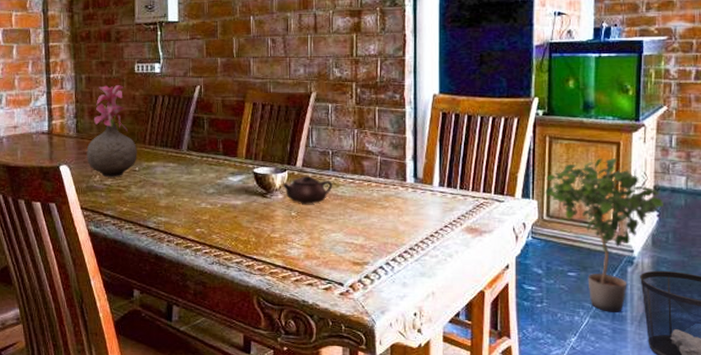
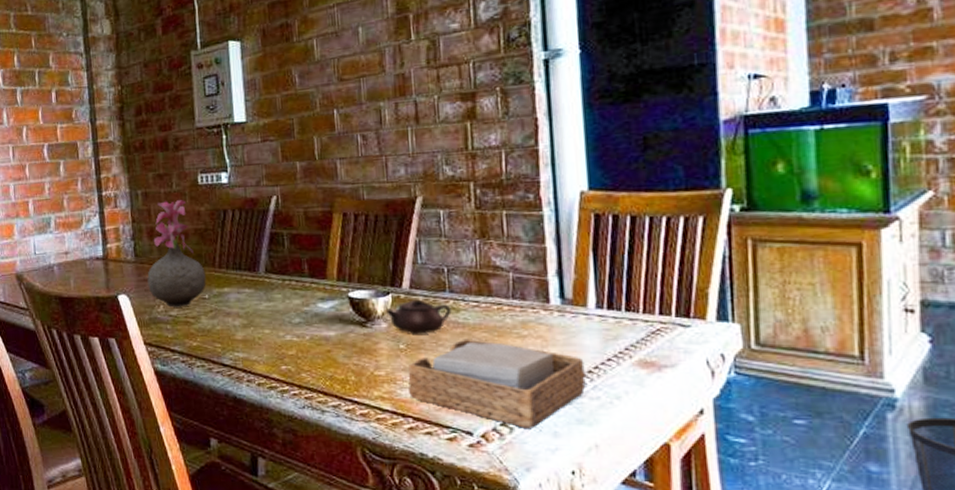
napkin holder: none [297,208,428,280] -> present [408,339,586,428]
potted plant: present [545,158,664,312] -> none [751,264,940,475]

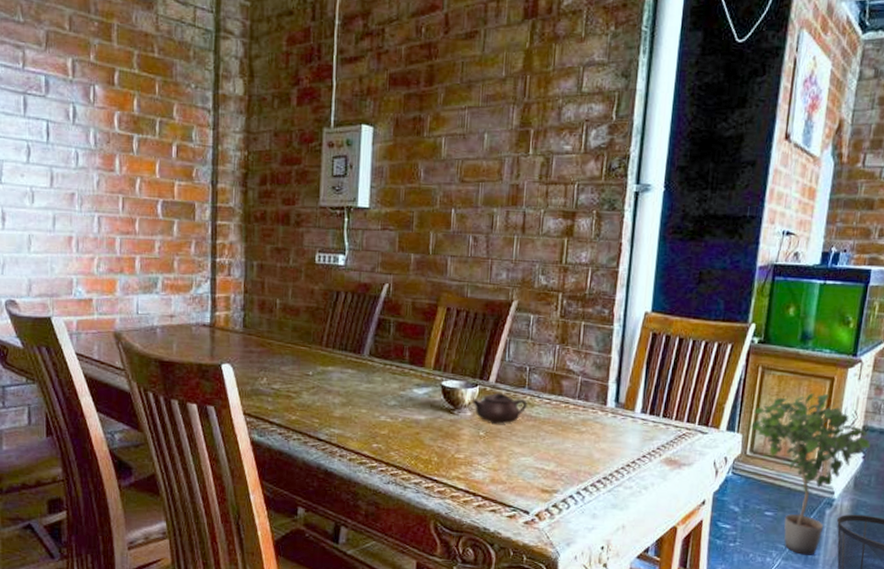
vase: present [147,200,206,306] -> none [253,275,312,381]
napkin holder: present [408,339,586,428] -> none [482,431,625,510]
potted plant: none [751,264,940,475] -> present [751,393,871,555]

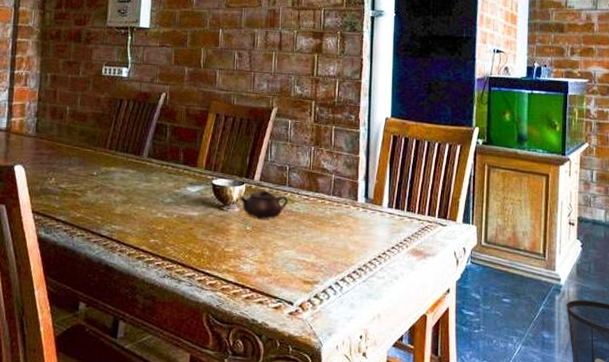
potted plant: present [751,393,871,555] -> none [483,188,587,340]

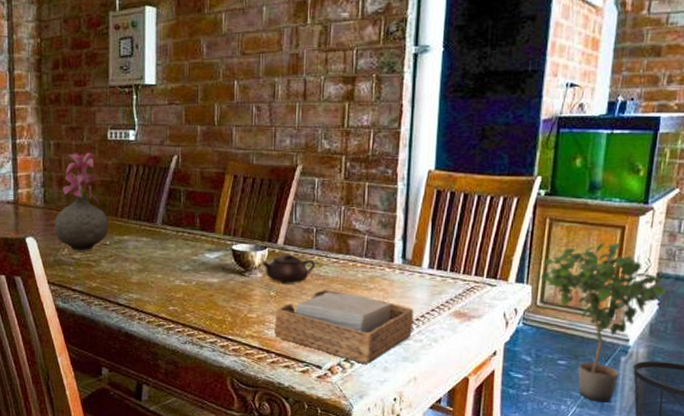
vase: none [44,86,97,180] -> present [54,153,109,250]
napkin holder: none [249,225,377,300] -> present [274,289,414,364]
potted plant: none [483,188,587,340] -> present [540,243,667,402]

